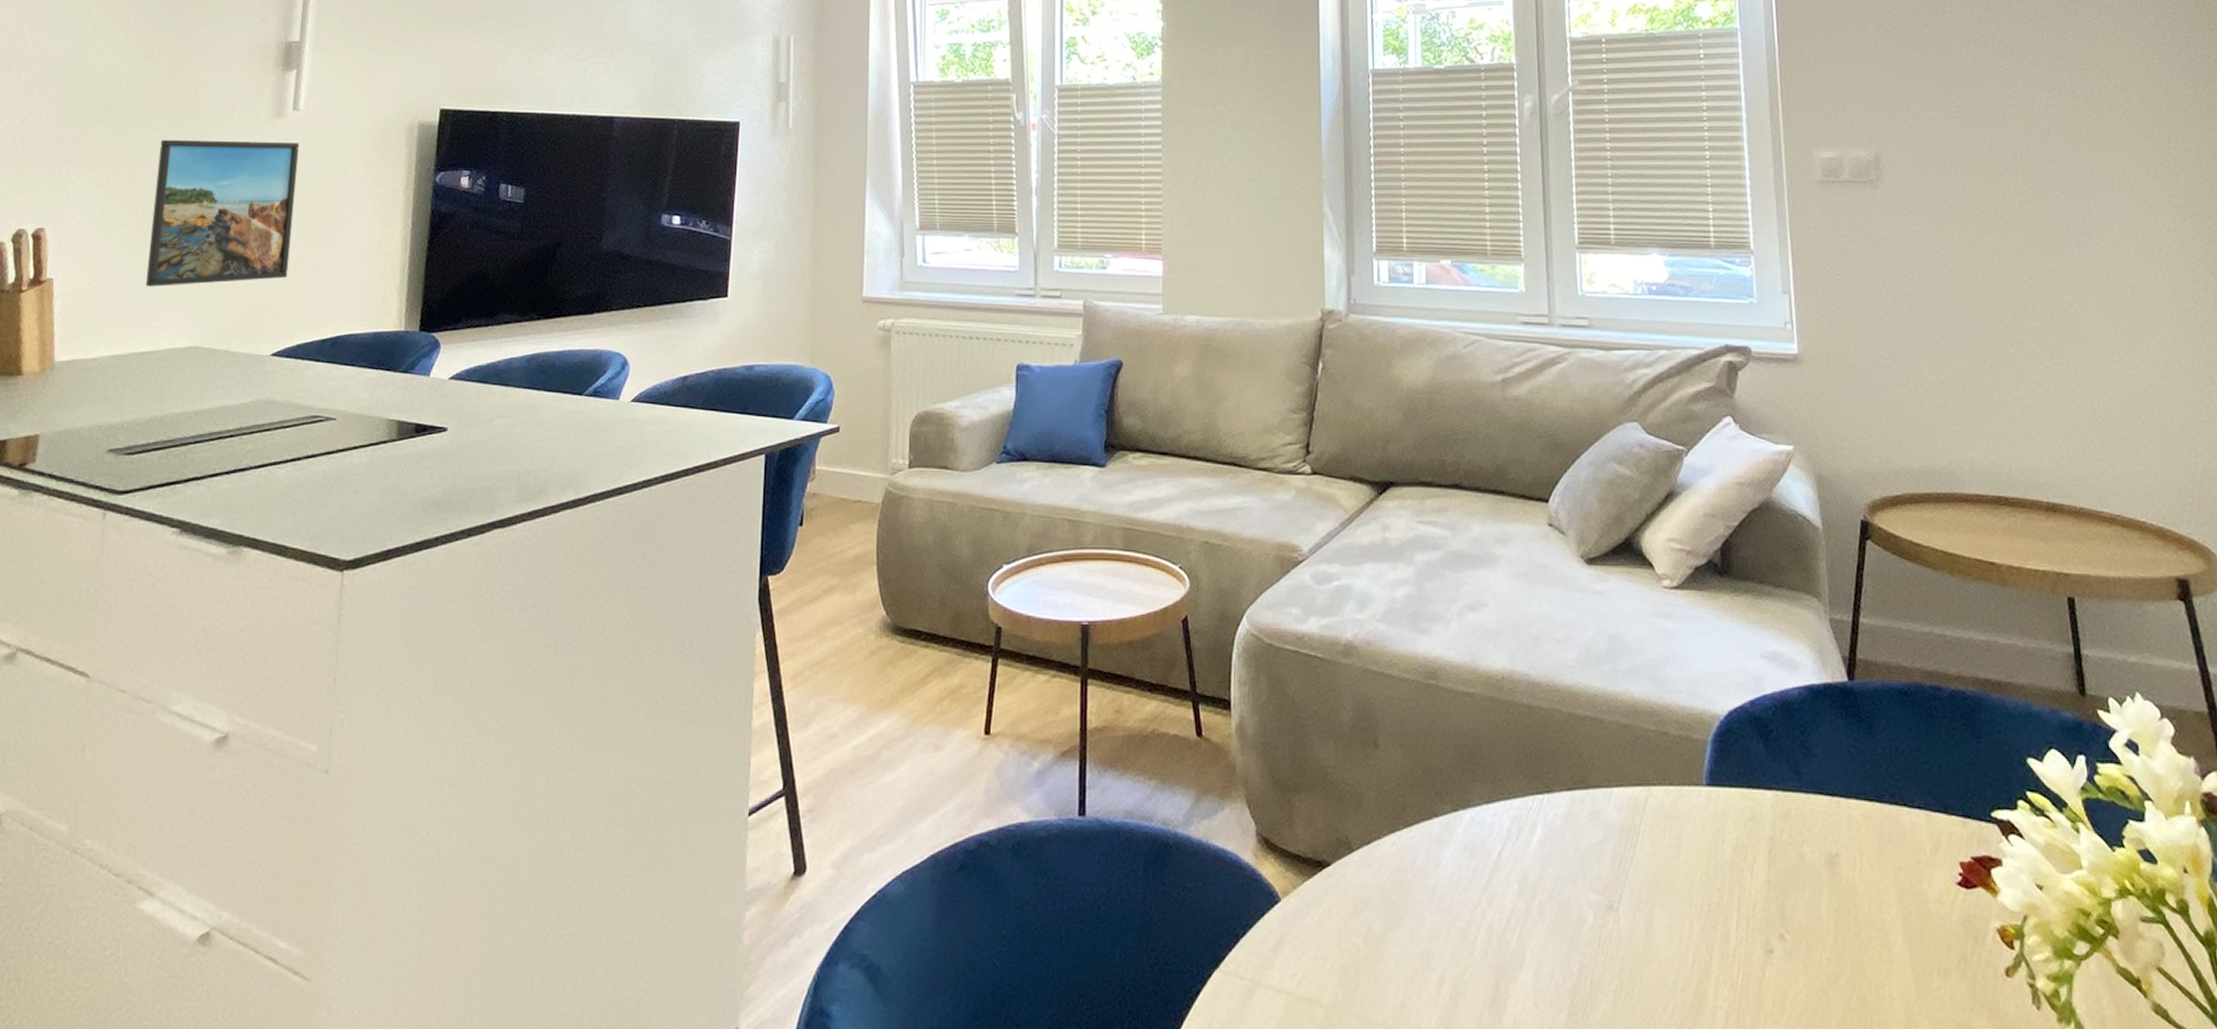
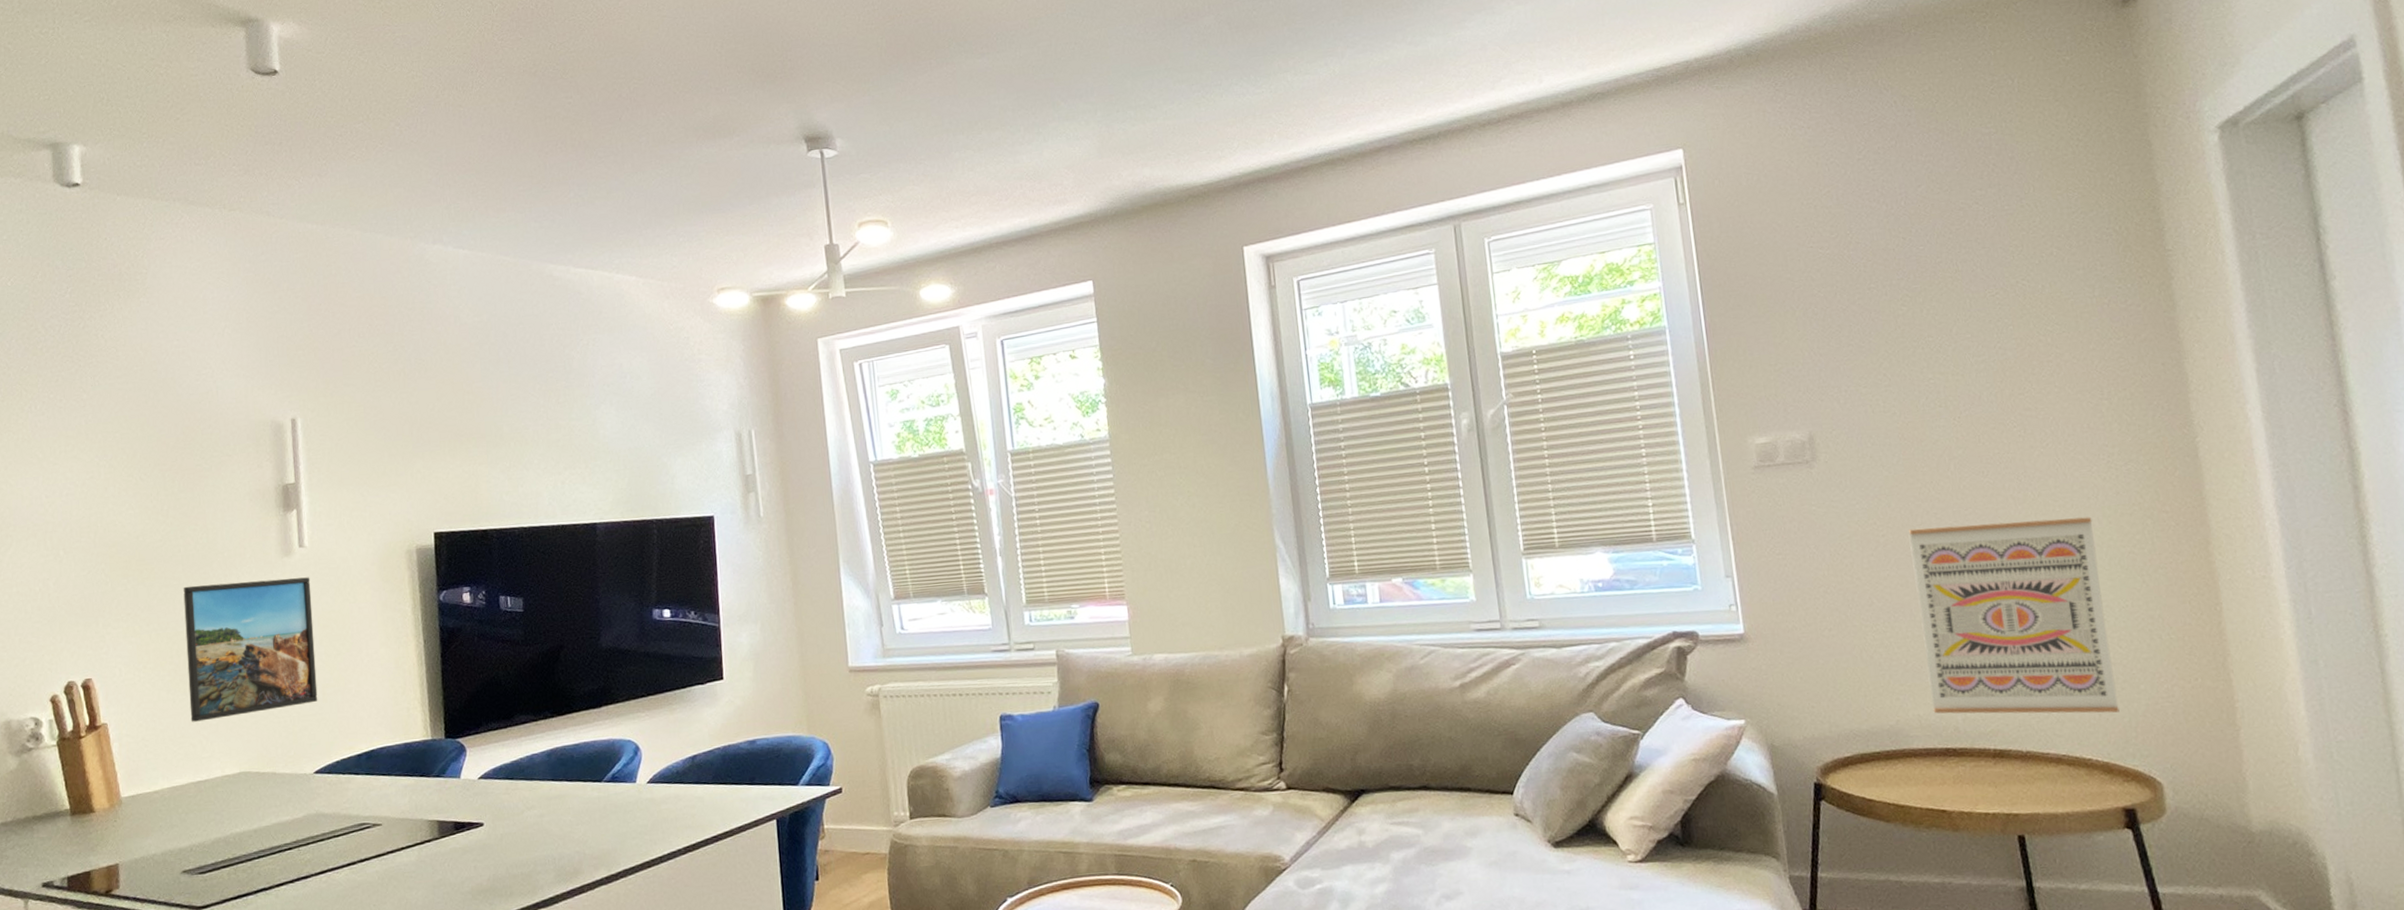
wall art: none [1970,262,2176,475] -> present [1909,517,2120,714]

